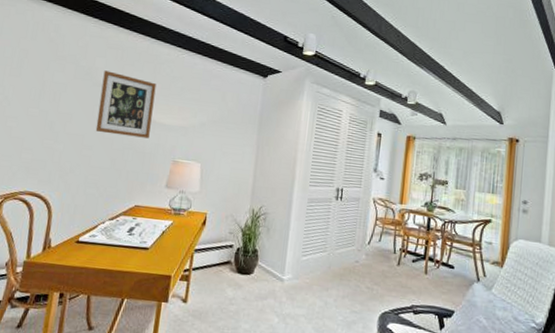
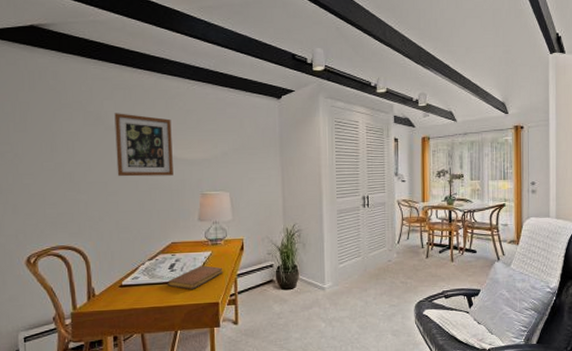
notebook: none [123,234,182,257] -> present [168,265,223,289]

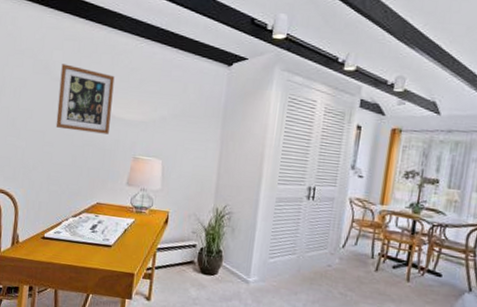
notebook: present [168,265,223,289] -> none [87,232,144,255]

